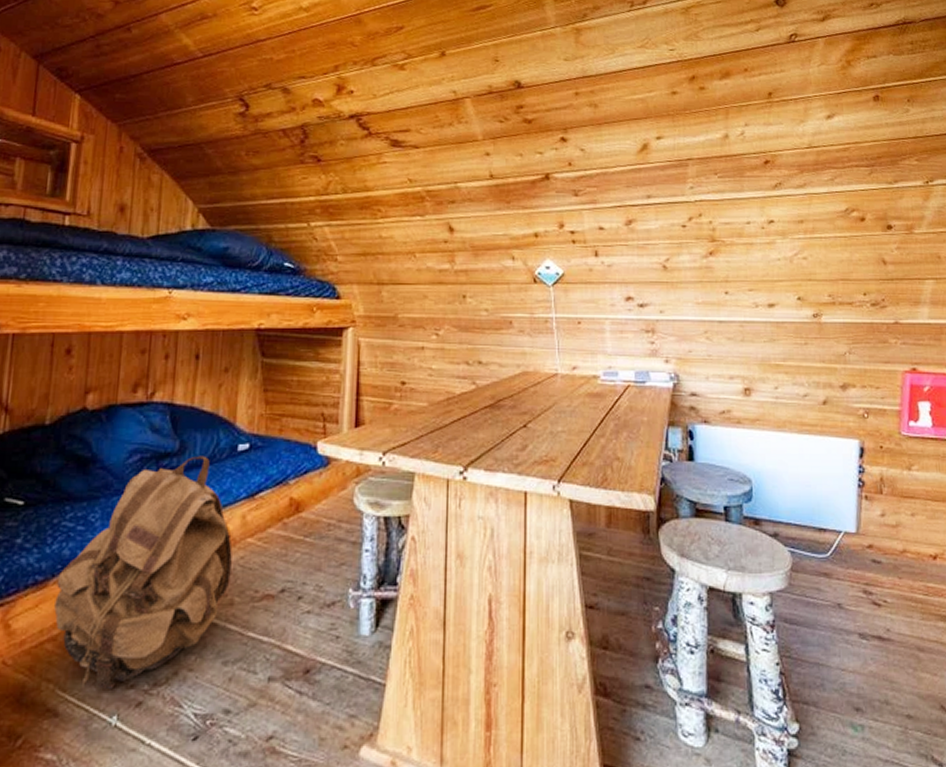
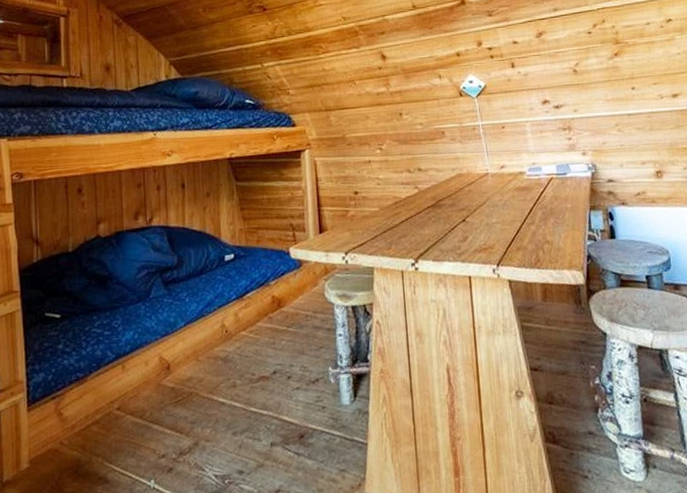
backpack: present [54,455,233,690] -> none [94,267,231,460]

